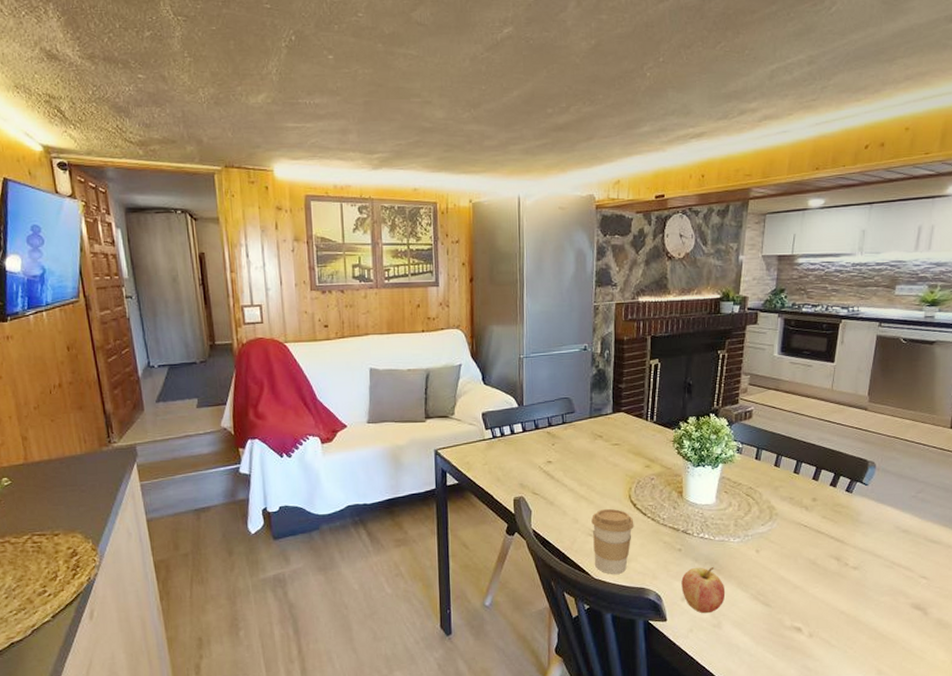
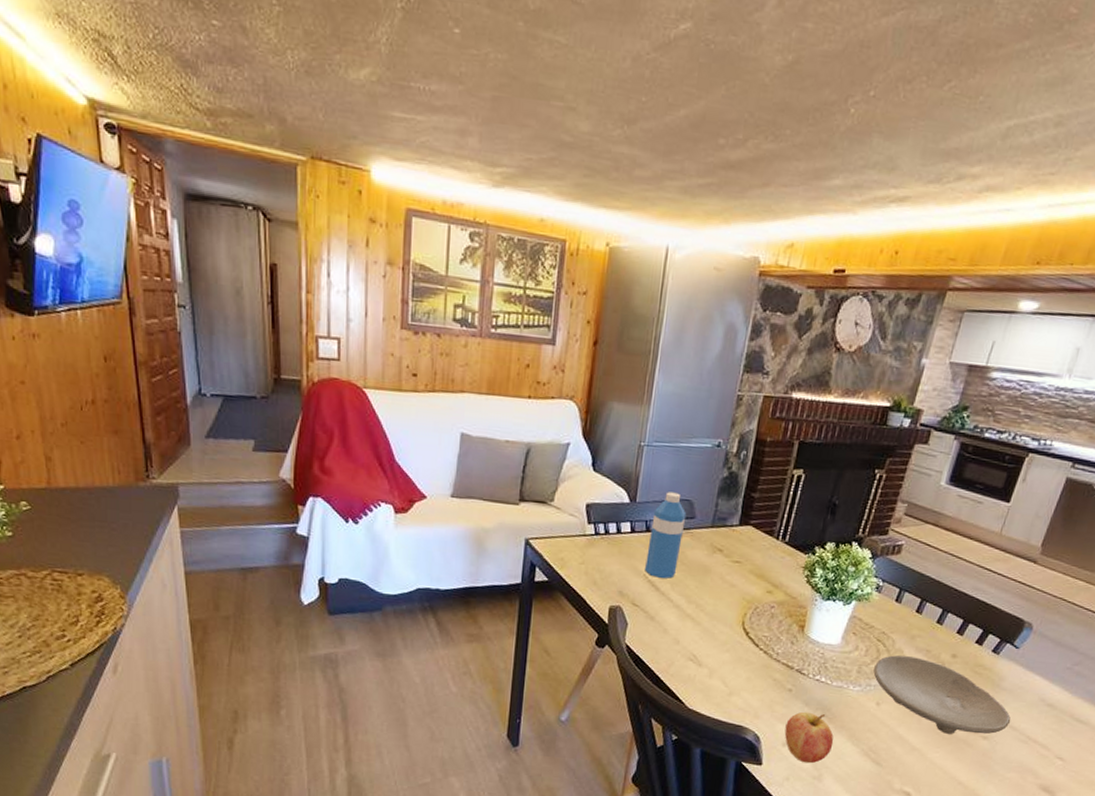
water bottle: none [539,393,567,468] -> present [645,492,687,579]
coffee cup: present [591,509,634,574] -> none [691,633,744,707]
bowl: none [748,505,875,570] -> present [873,655,1011,734]

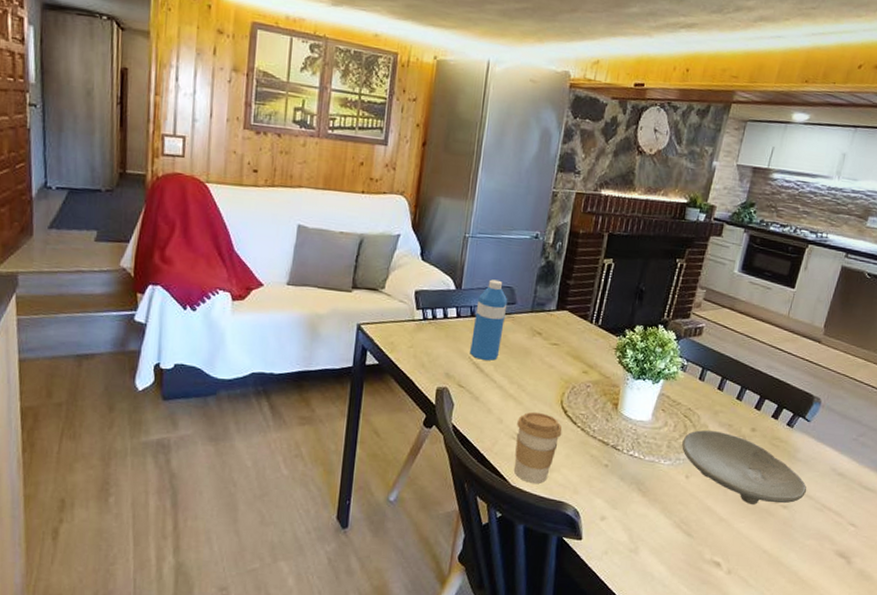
coffee cup: none [691,633,744,707] -> present [514,412,563,484]
fruit: present [784,711,834,764] -> none [602,486,648,537]

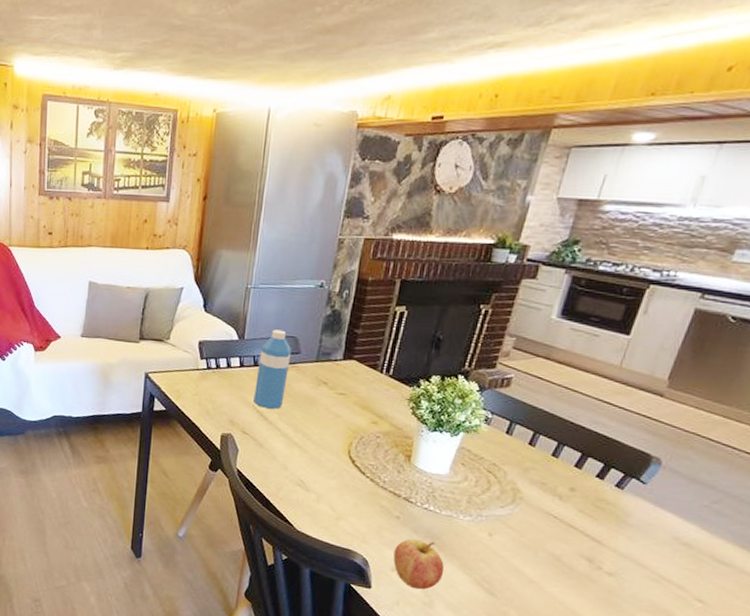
coffee cup: present [514,412,563,484] -> none [300,460,350,531]
fruit: none [602,486,648,537] -> present [393,539,445,590]
bowl: present [682,430,807,504] -> none [484,486,640,571]

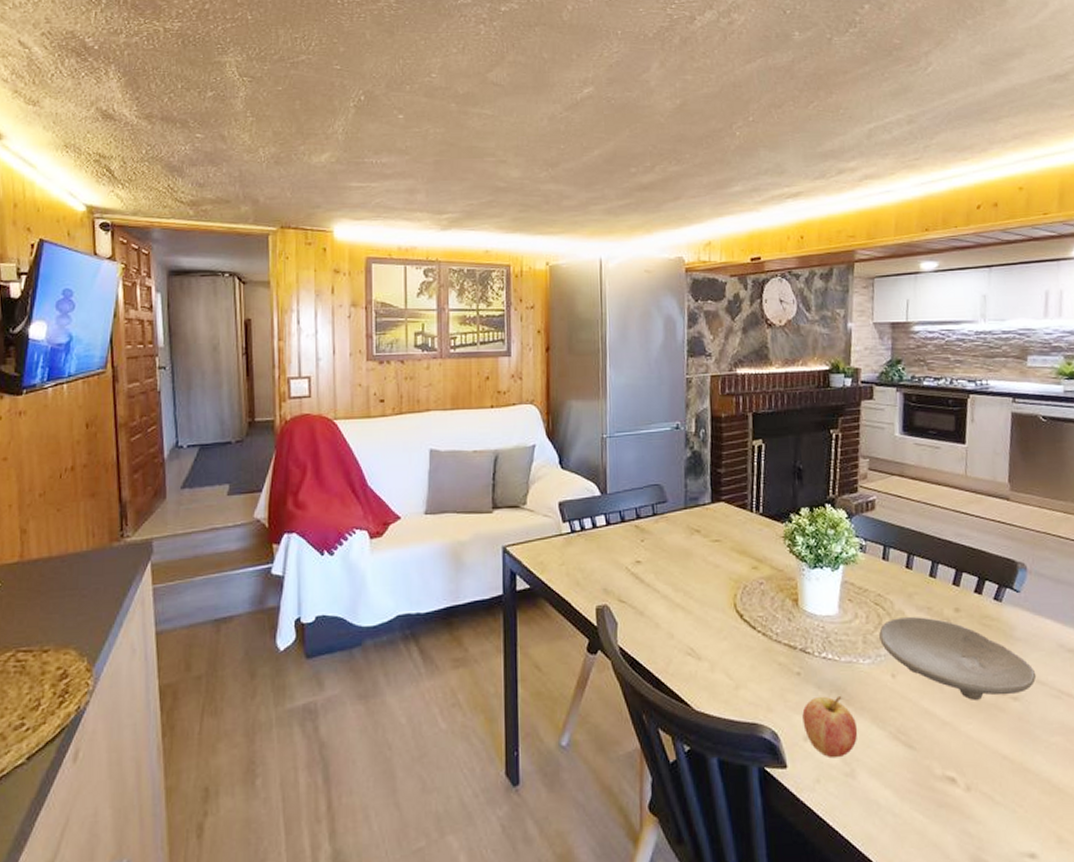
water bottle: present [253,329,292,410] -> none [625,479,659,570]
bowl: none [484,486,640,571] -> present [879,617,1037,700]

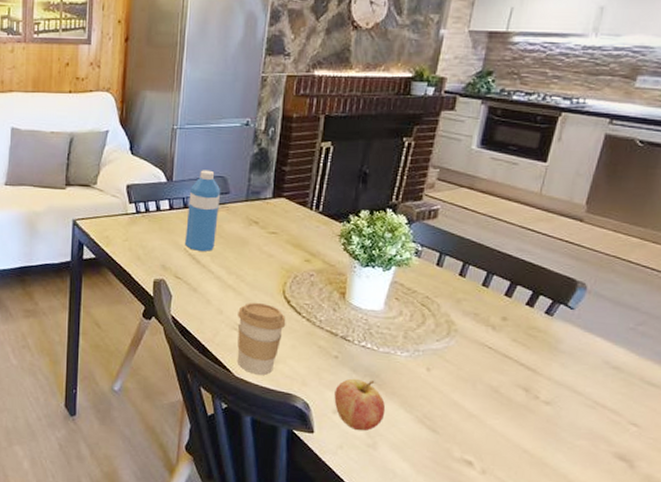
water bottle: none [625,479,659,570] -> present [185,170,221,252]
coffee cup: none [690,621,742,705] -> present [237,303,286,375]
bowl: present [879,617,1037,700] -> none [420,319,574,400]

